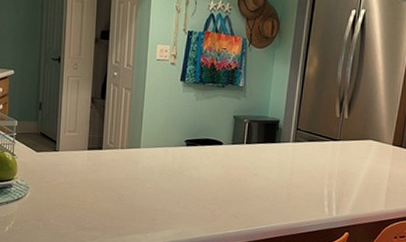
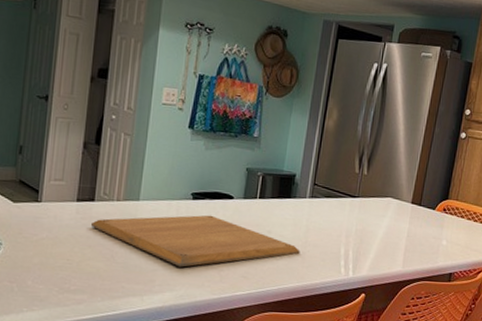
chopping board: none [100,160,286,208] -> present [90,215,300,267]

